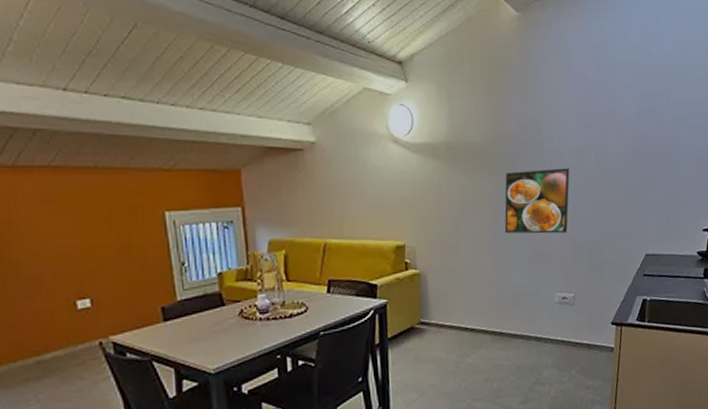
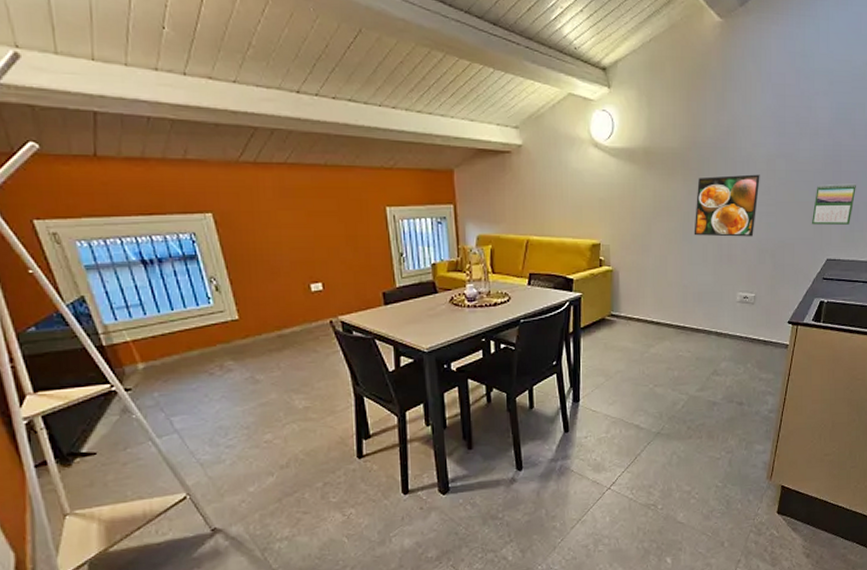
calendar: none [626,175,669,219] -> present [812,183,856,225]

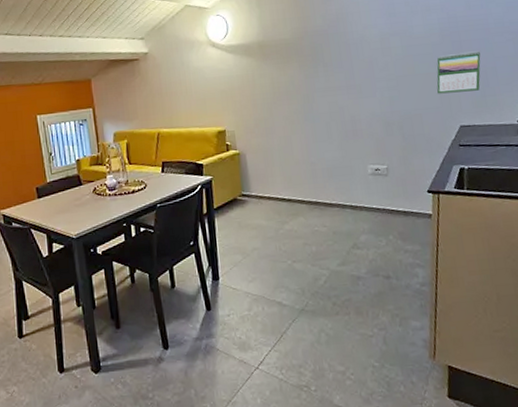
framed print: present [694,174,760,237] -> none [313,53,377,115]

